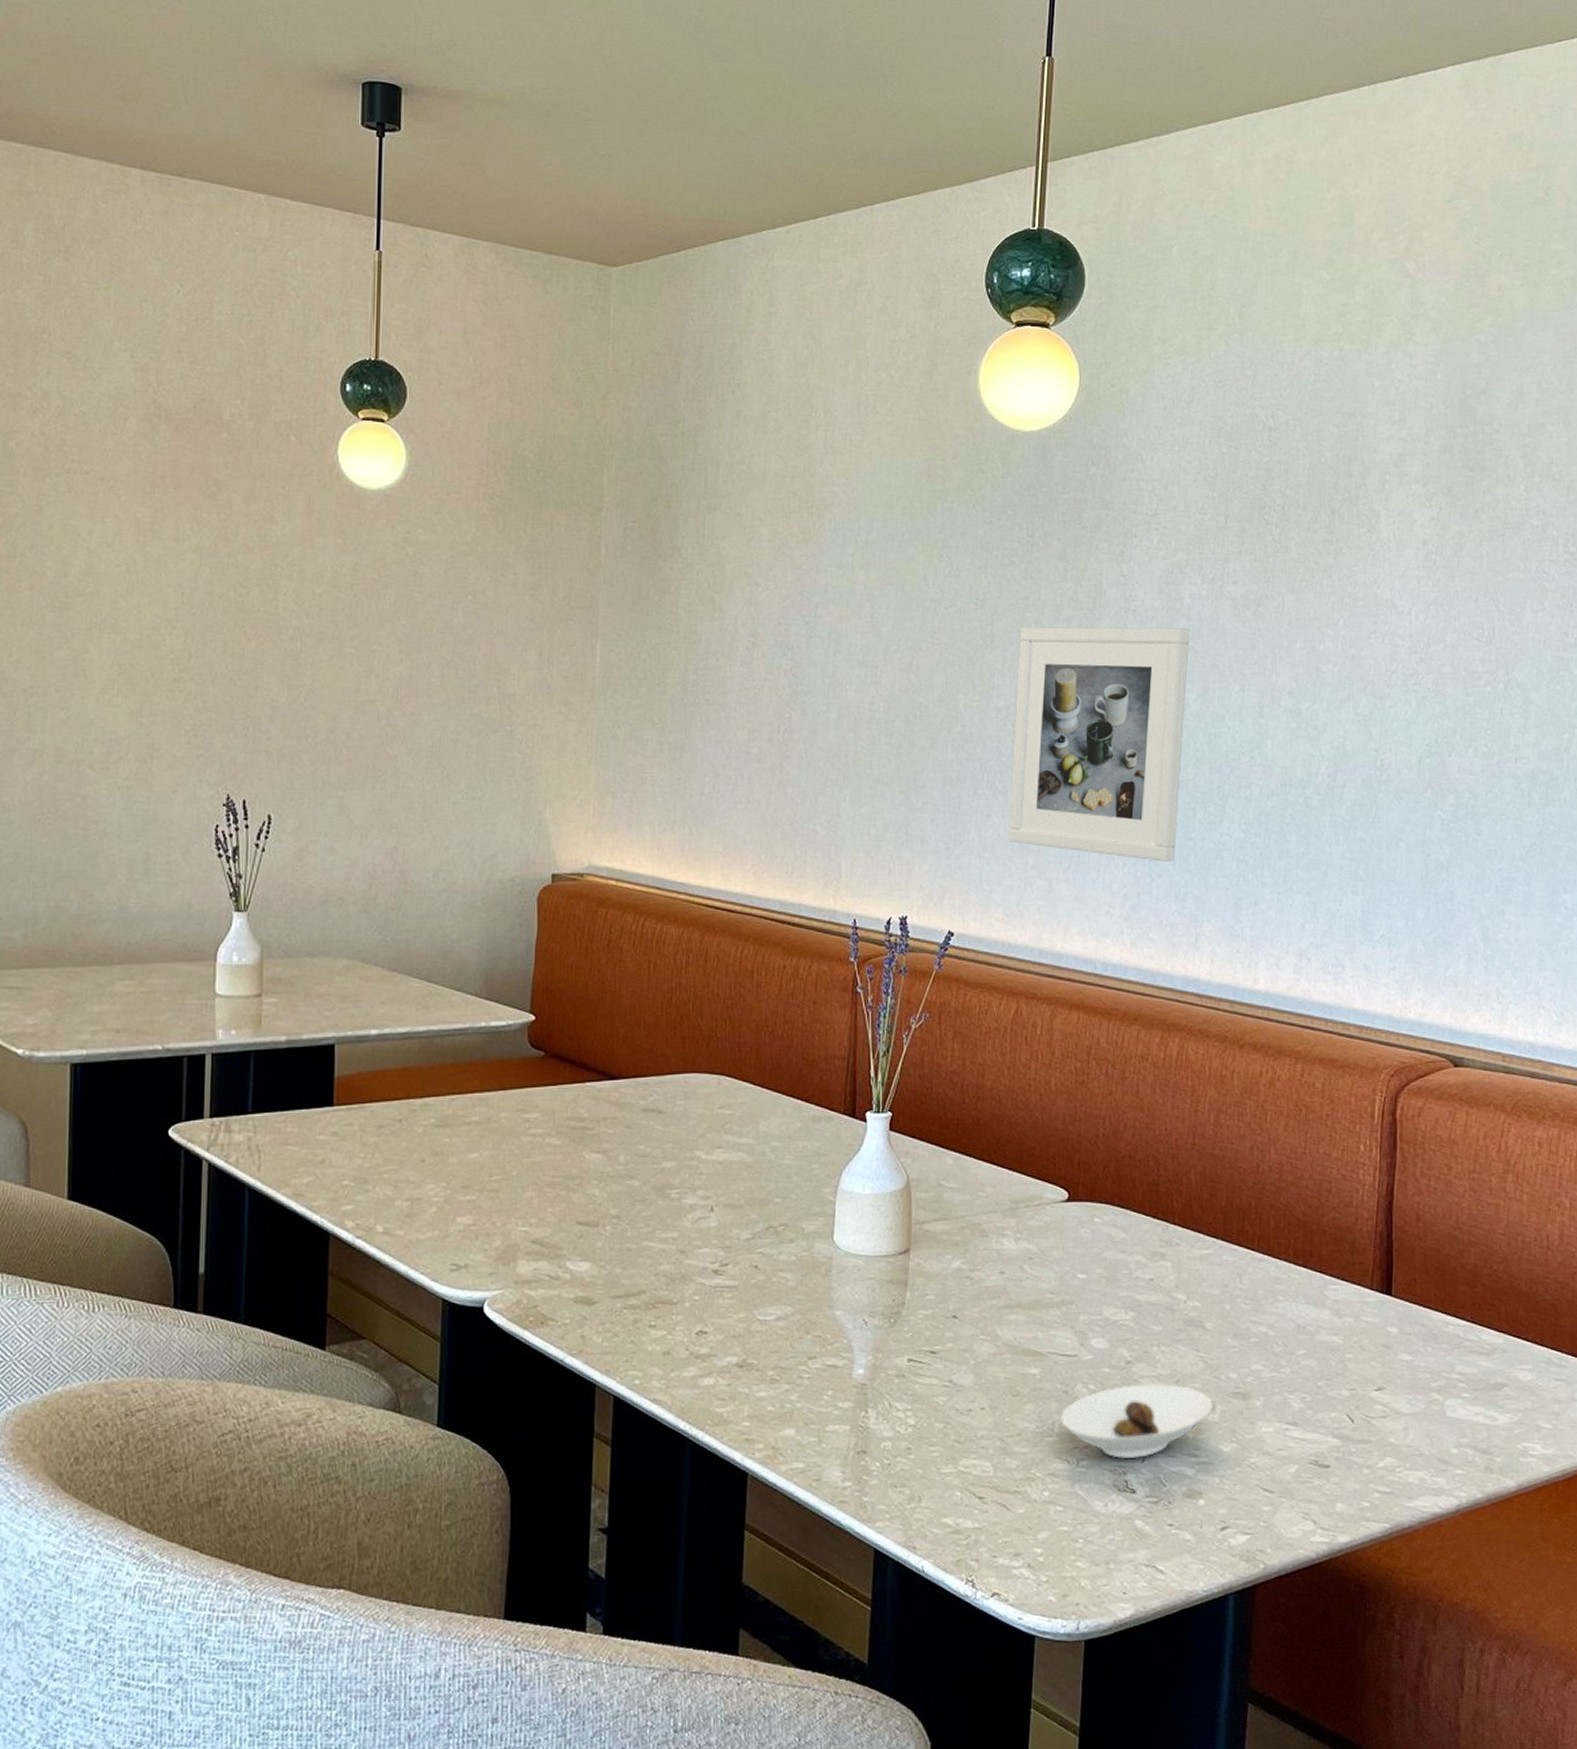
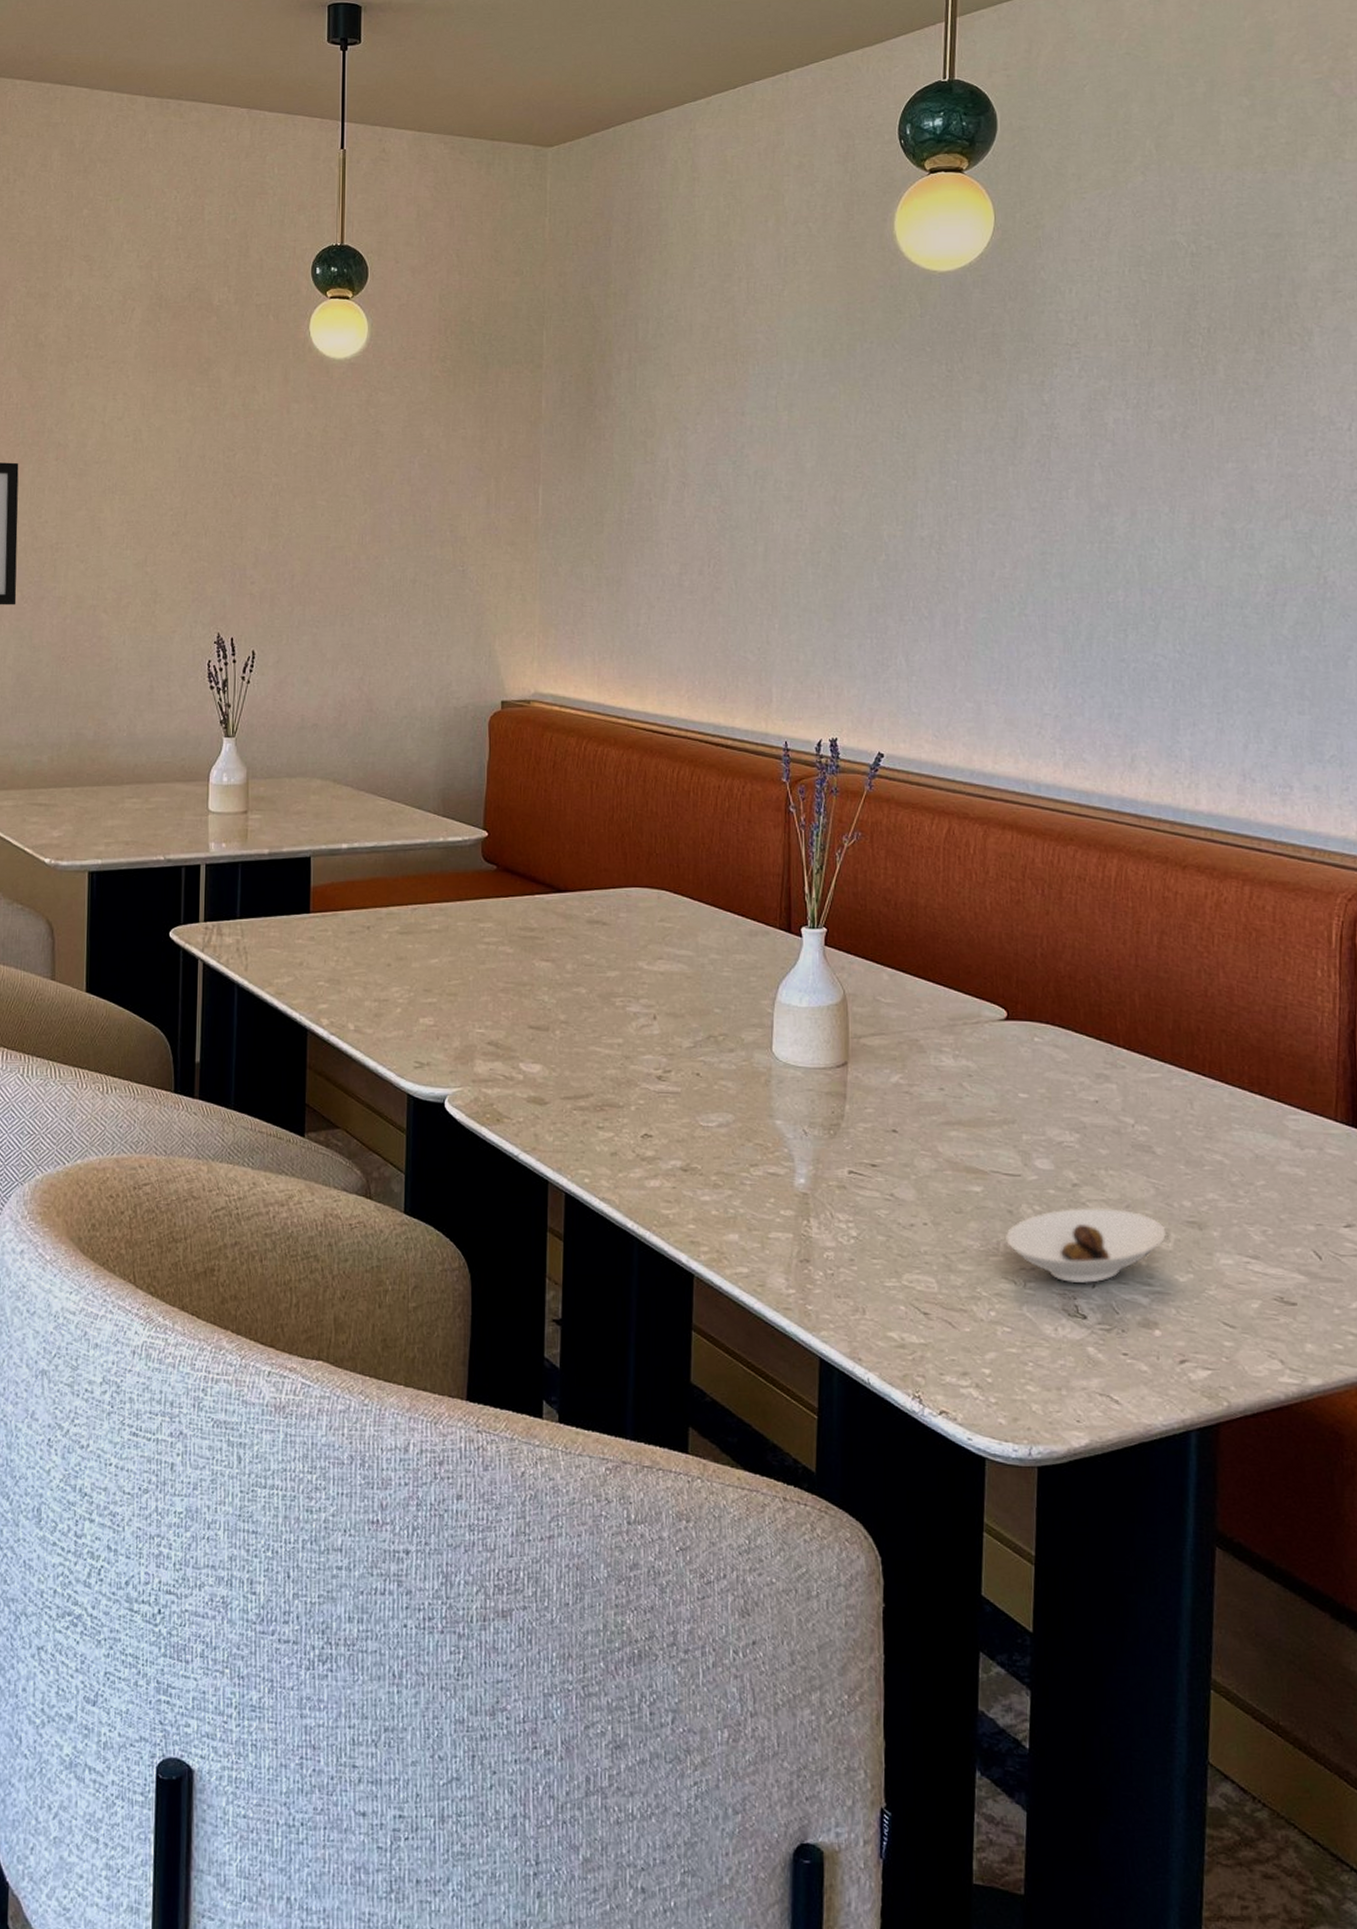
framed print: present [1008,626,1190,862] -> none [935,453,1115,683]

